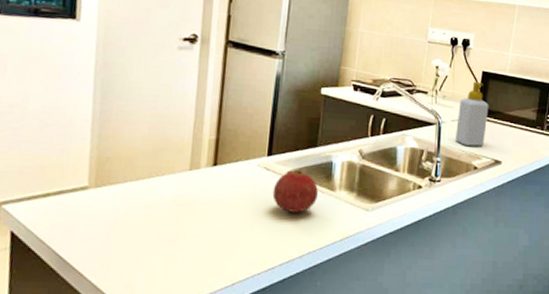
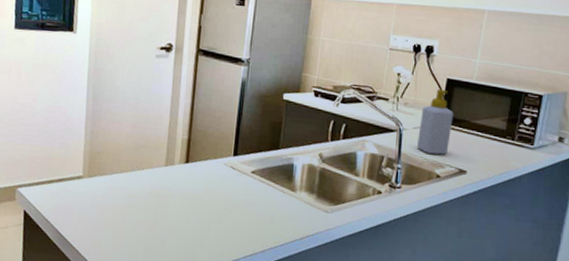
fruit: present [272,170,318,213] -> none [237,170,280,210]

